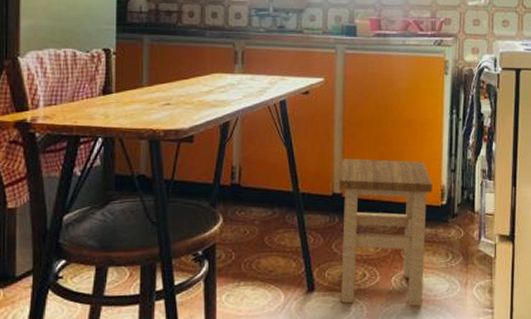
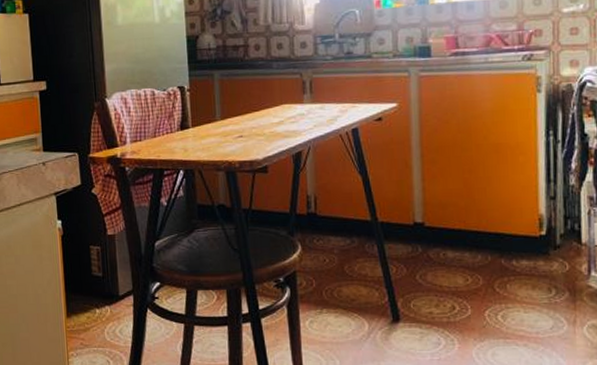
stool: present [339,158,433,307] -> none [420,186,529,344]

